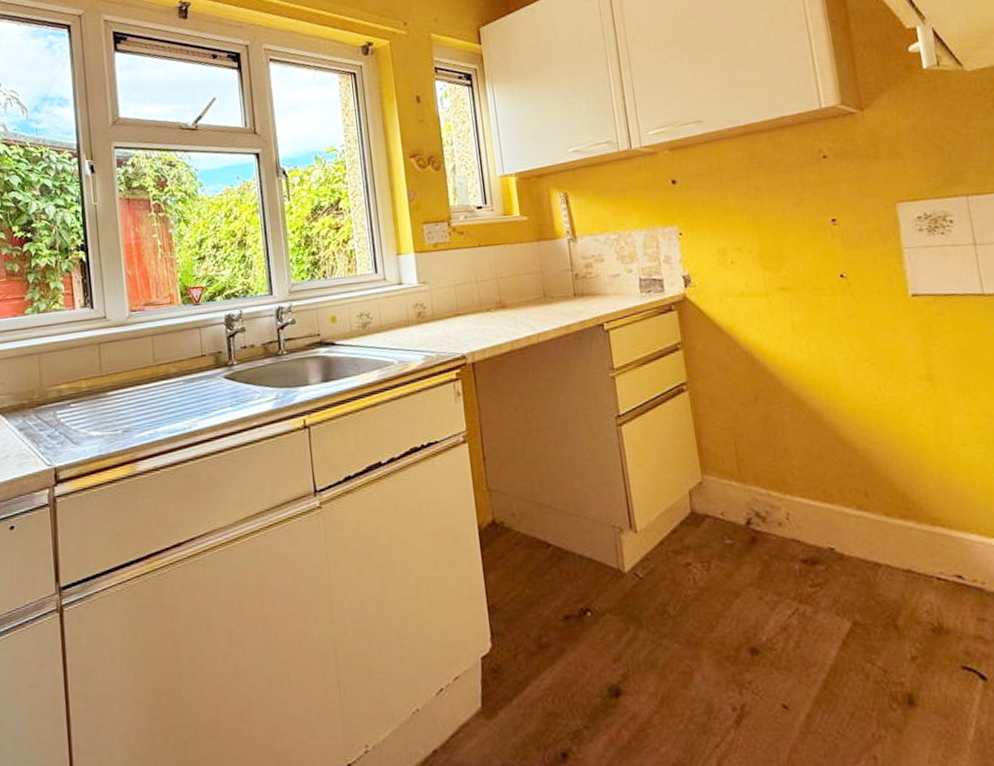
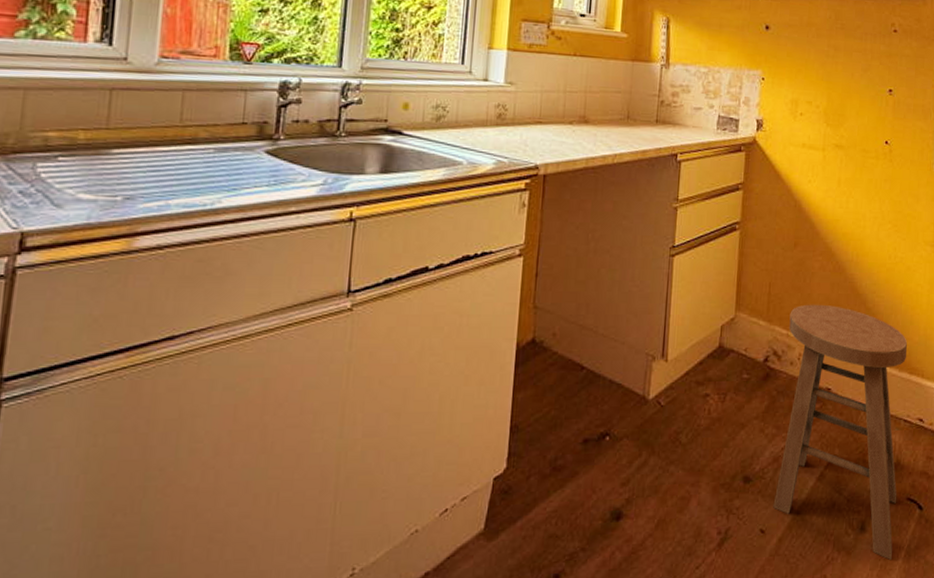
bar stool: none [765,458,958,738] -> present [773,304,907,560]

